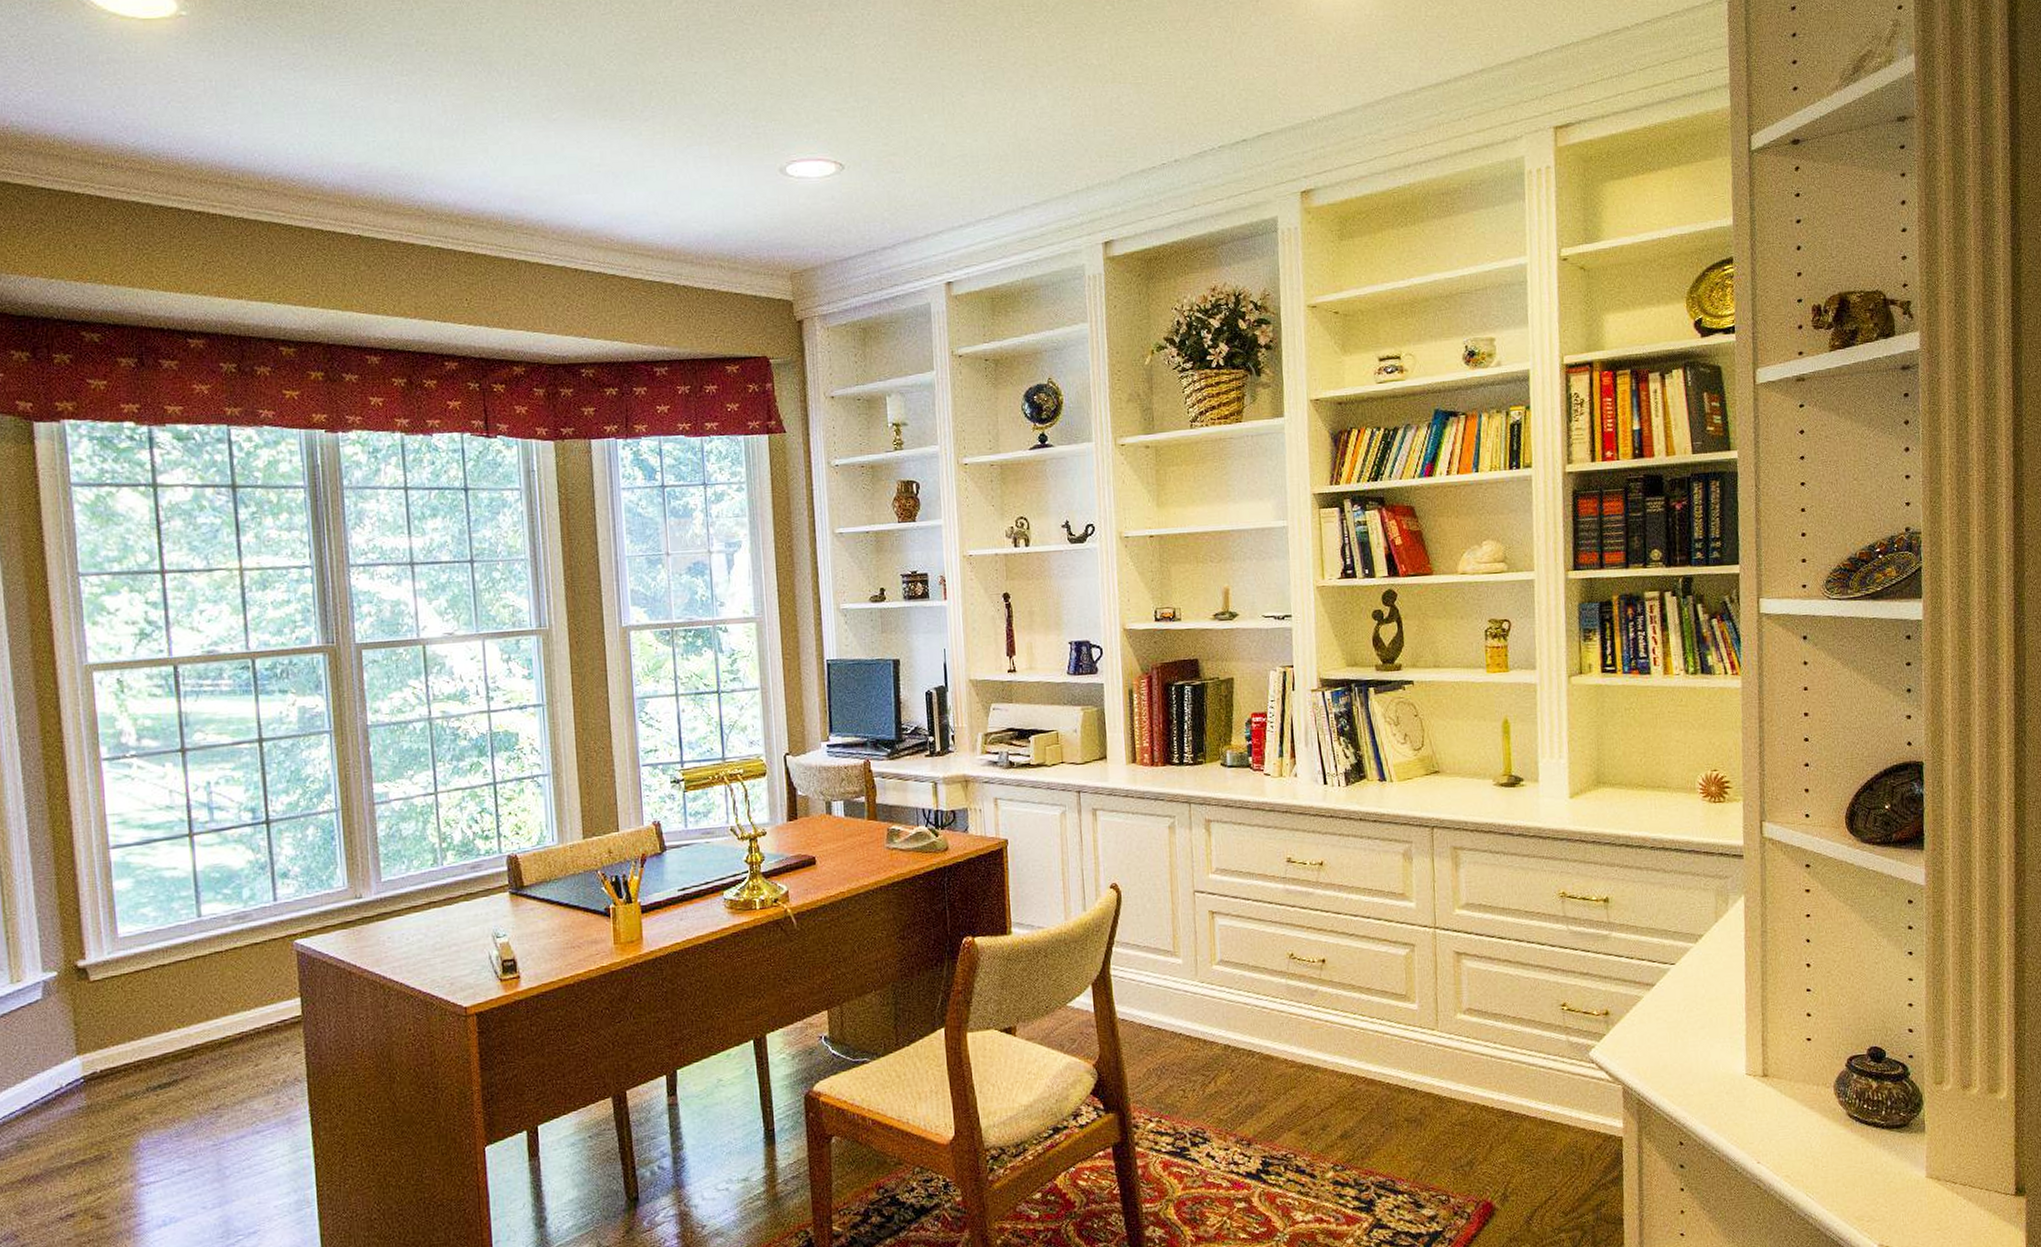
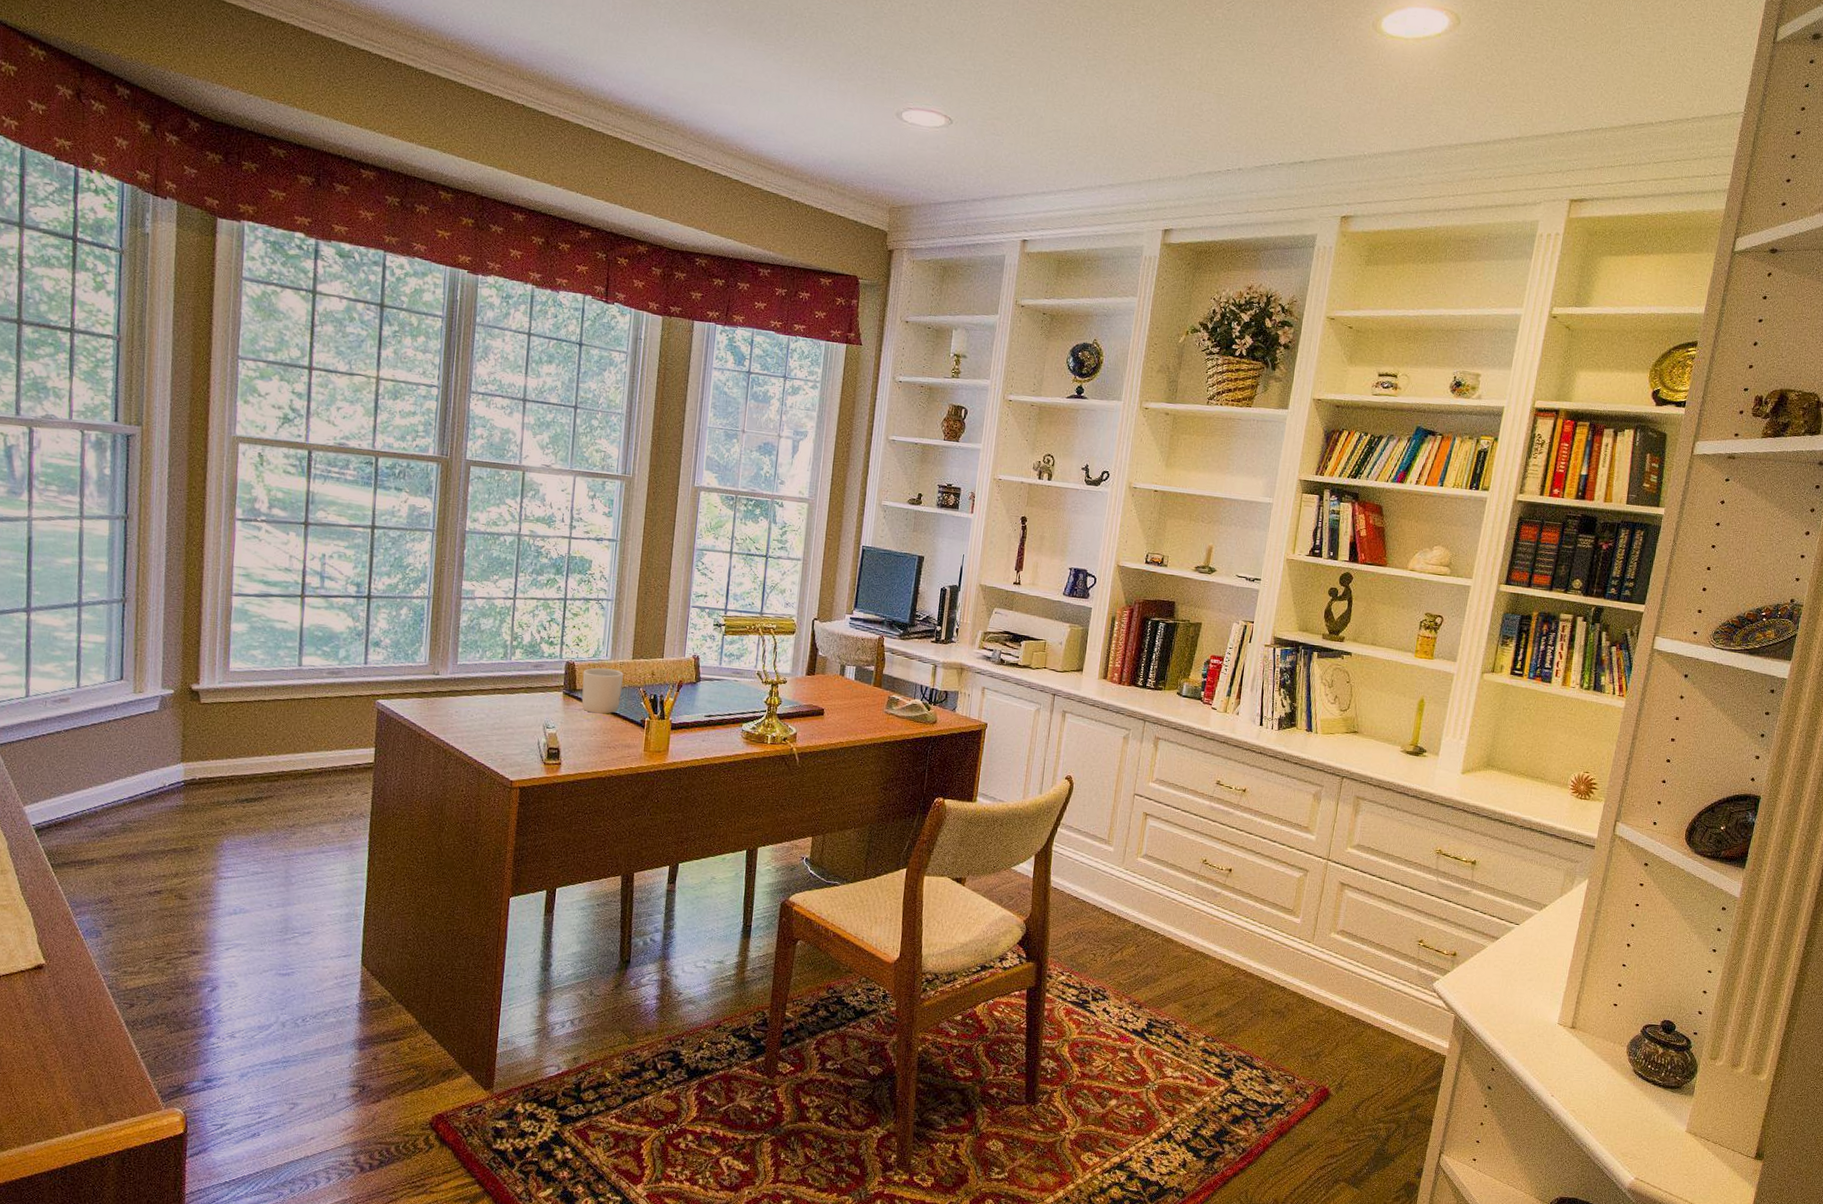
mug: none [528,854,578,911] -> present [581,667,624,714]

